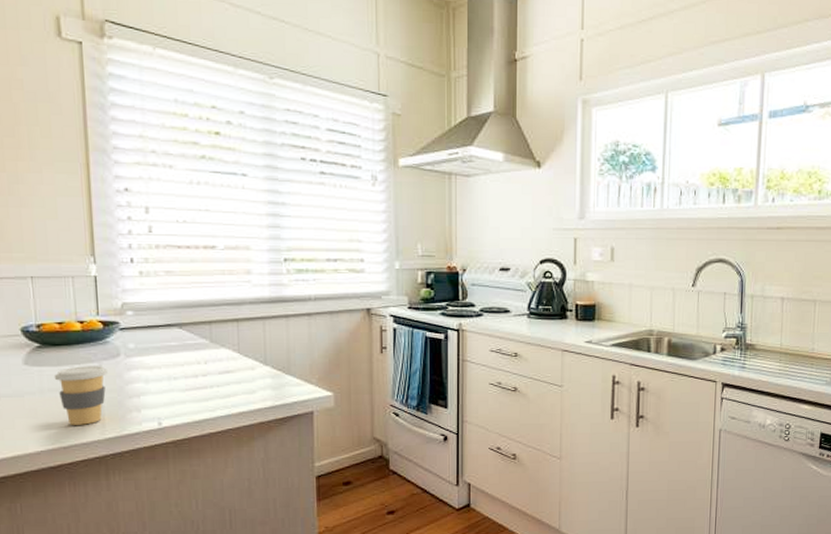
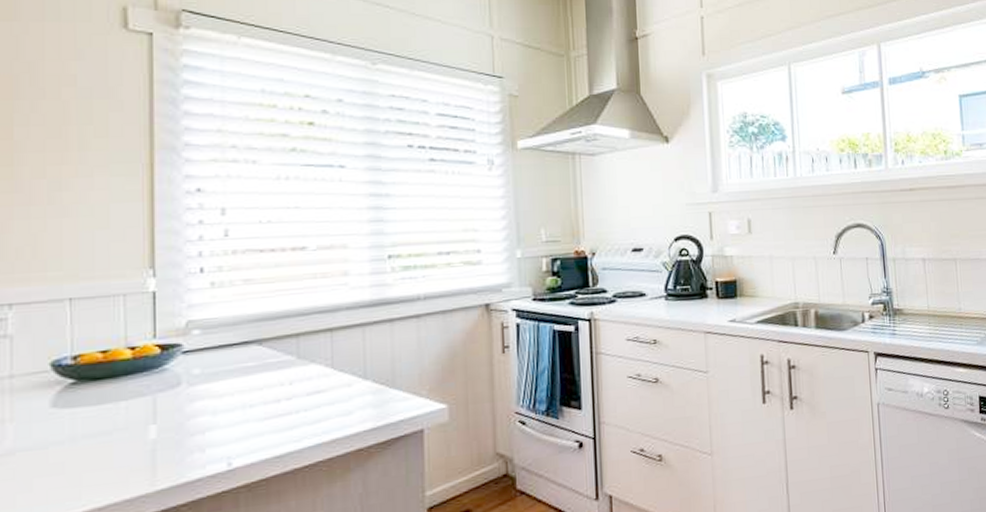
coffee cup: present [54,366,109,425] -> none [91,399,165,479]

